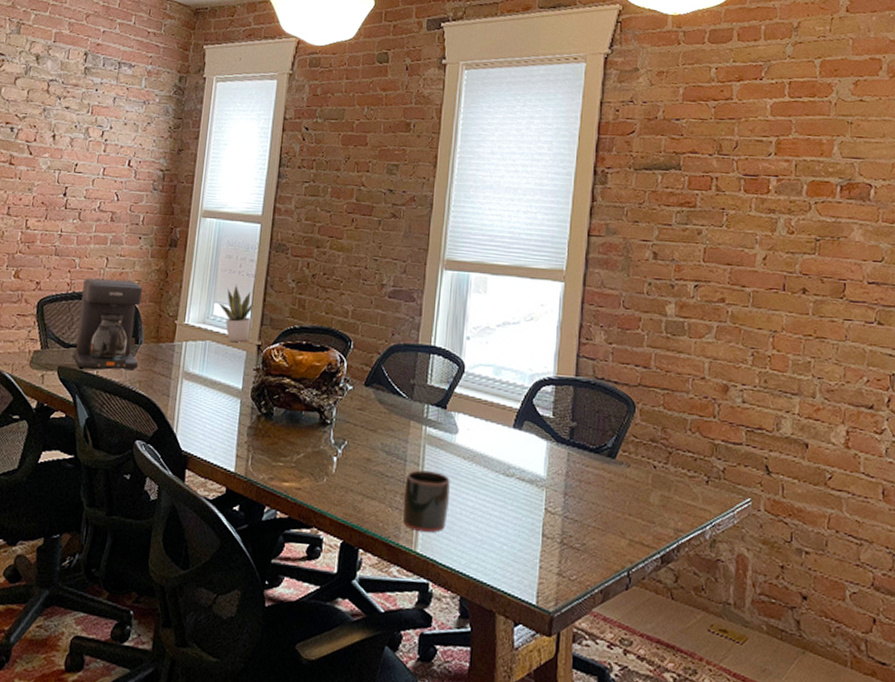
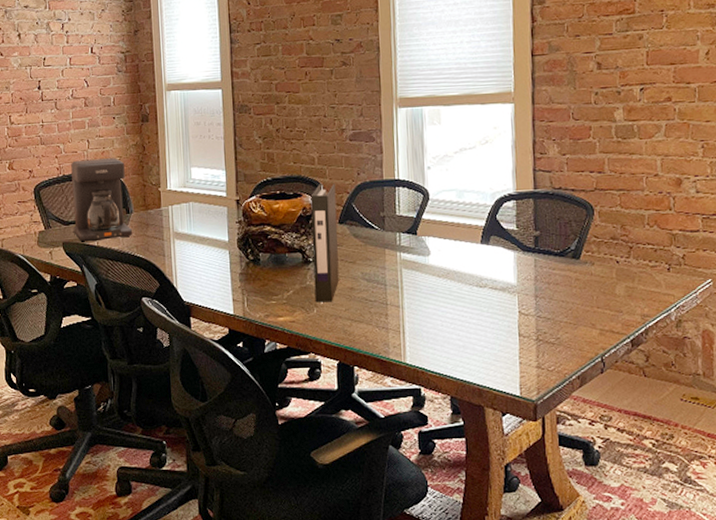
potted plant: present [218,284,254,343] -> none [194,147,229,201]
binder: none [327,339,367,472] -> present [310,183,340,303]
mug: present [402,470,450,532] -> none [387,291,431,345]

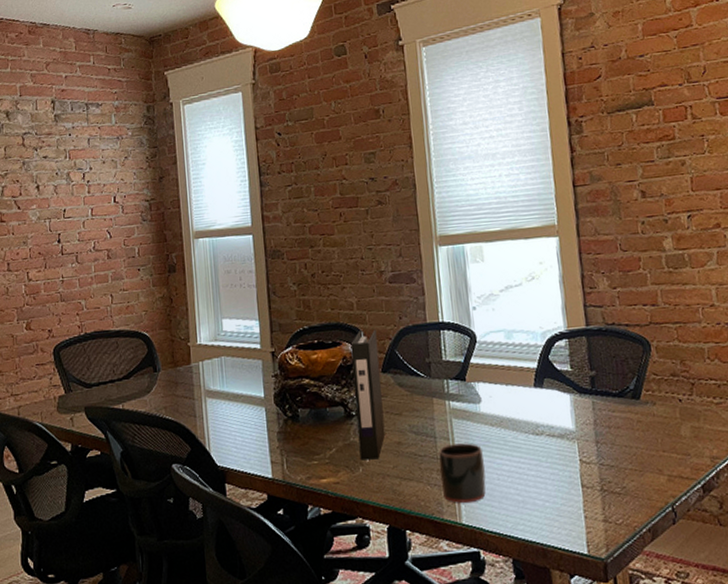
coffee maker: present [71,158,133,242] -> none [93,312,161,406]
mug: none [387,291,431,345] -> present [438,443,486,503]

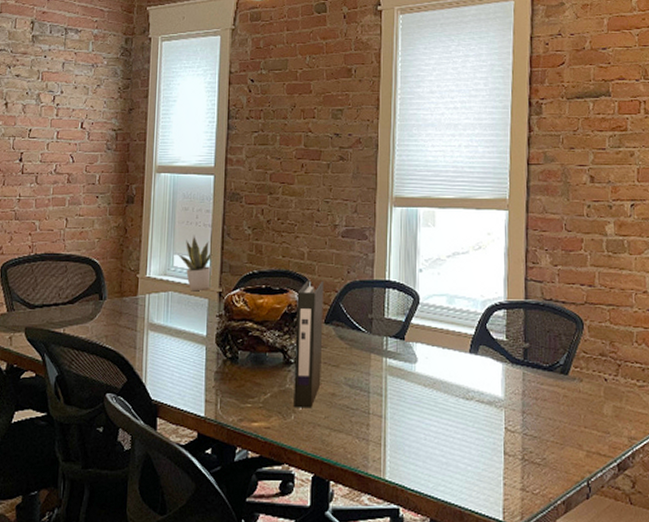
potted plant: none [226,296,264,354] -> present [178,234,213,292]
mug: present [438,443,486,503] -> none [369,400,414,459]

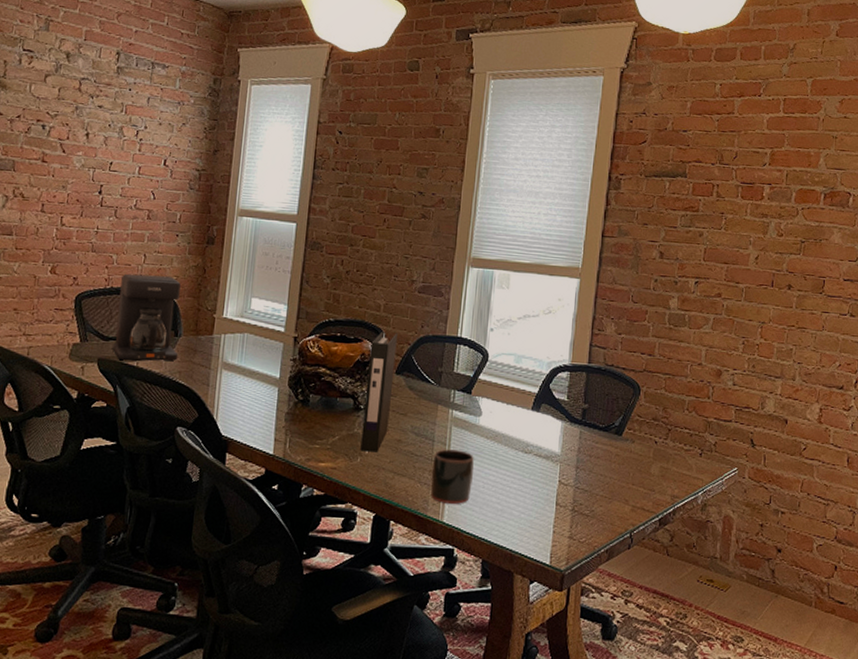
coffee maker: none [39,239,104,328] -> present [112,273,181,362]
potted plant: present [178,234,213,292] -> none [255,279,290,335]
mug: none [369,400,414,459] -> present [430,449,474,504]

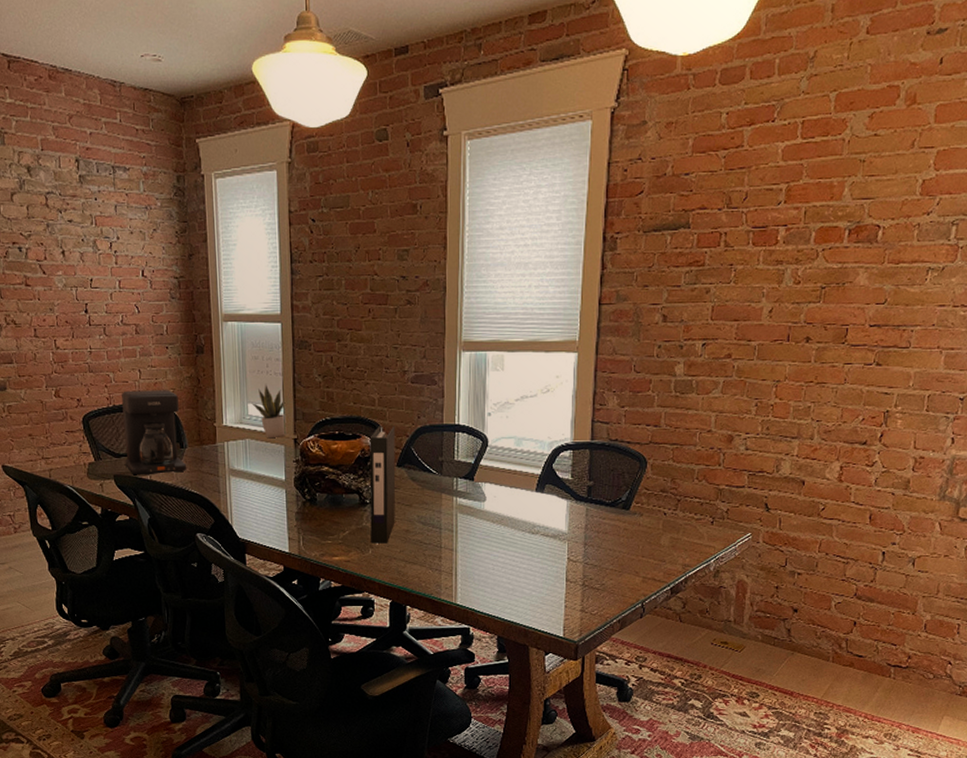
potted plant: none [255,279,290,335] -> present [251,383,287,439]
mug: present [430,449,474,504] -> none [441,536,483,586]

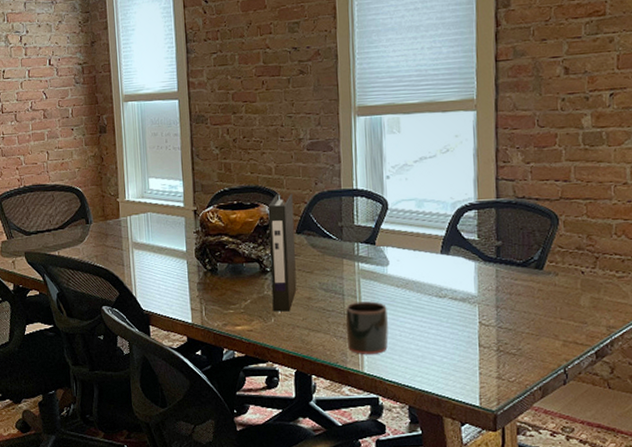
coffee maker: present [122,390,187,475] -> none [31,169,93,252]
potted plant: present [251,383,287,439] -> none [152,158,187,211]
mug: none [441,536,483,586] -> present [345,301,389,354]

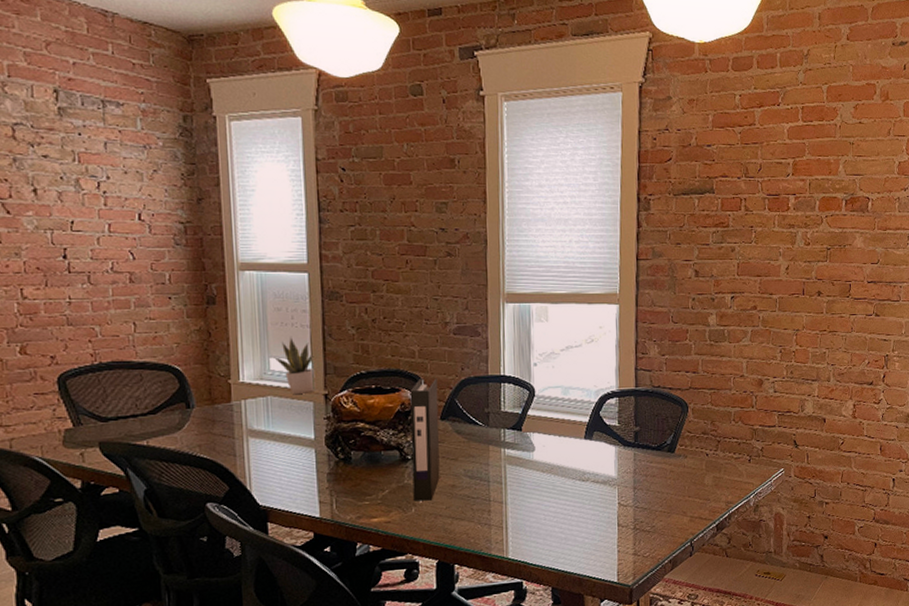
potted plant: none [152,158,187,211] -> present [274,336,316,395]
mug: present [345,301,389,354] -> none [490,487,534,540]

